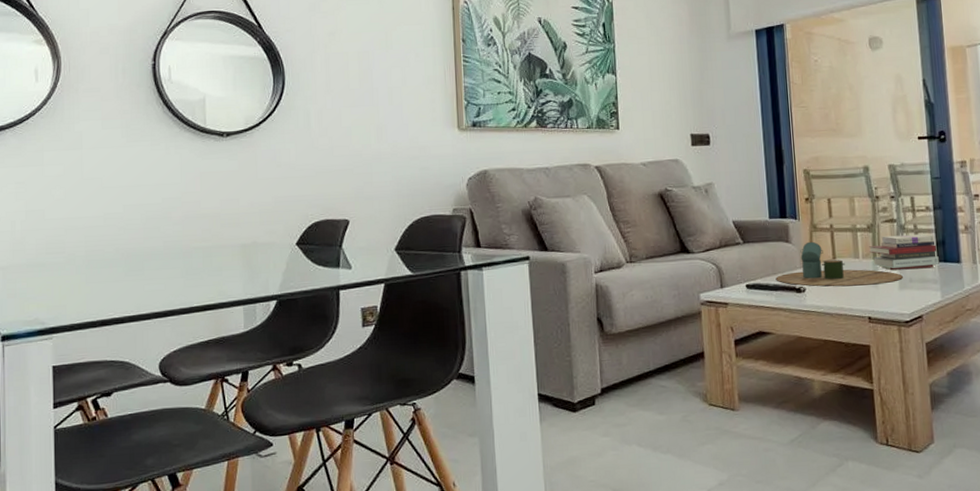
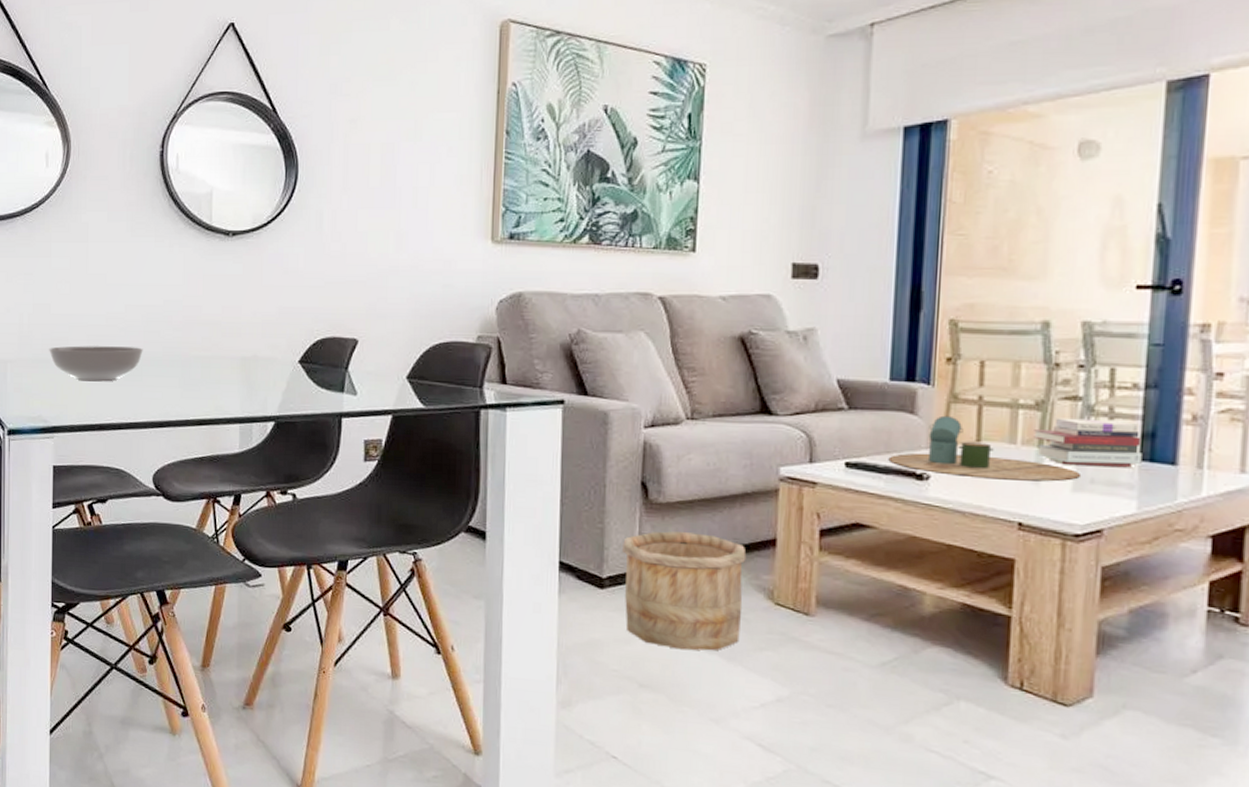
bowl: none [43,243,144,281] -> present [48,346,143,382]
wooden bucket: none [588,354,686,455] -> present [623,531,747,651]

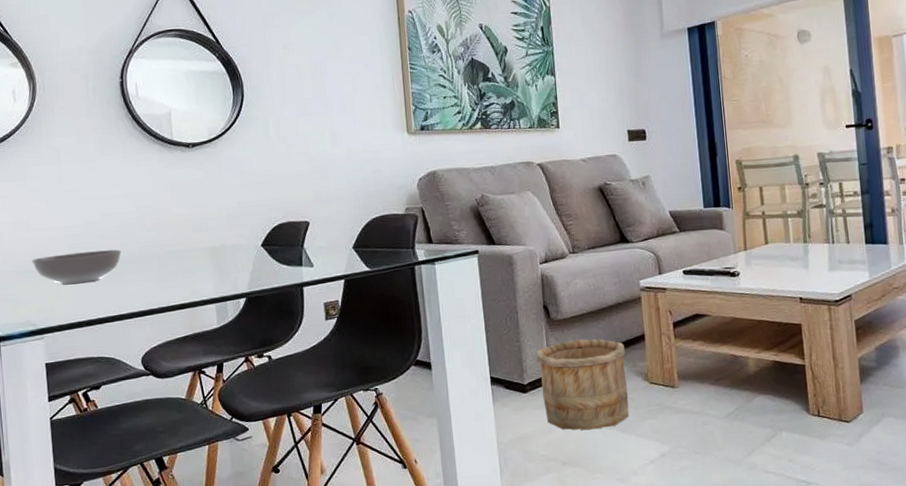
decorative tray: present [888,415,1080,481] -> none [711,228,832,270]
books: present [1033,418,1142,468] -> none [800,218,867,253]

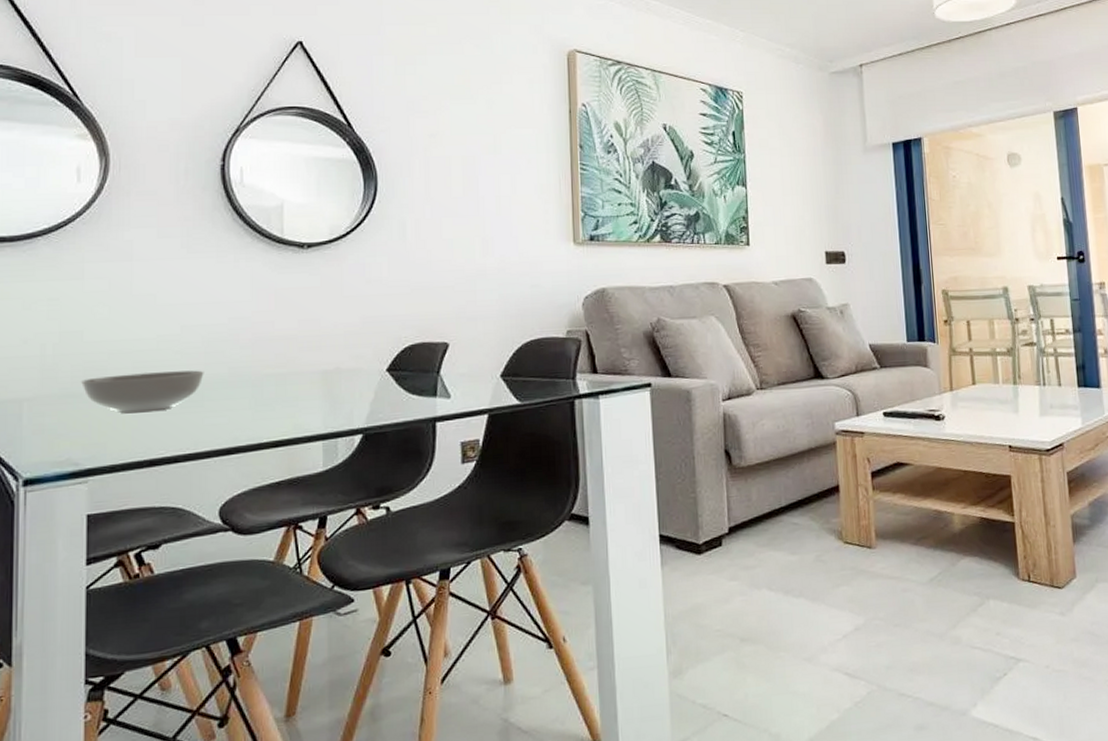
wooden bucket: present [536,338,629,431] -> none [714,489,820,600]

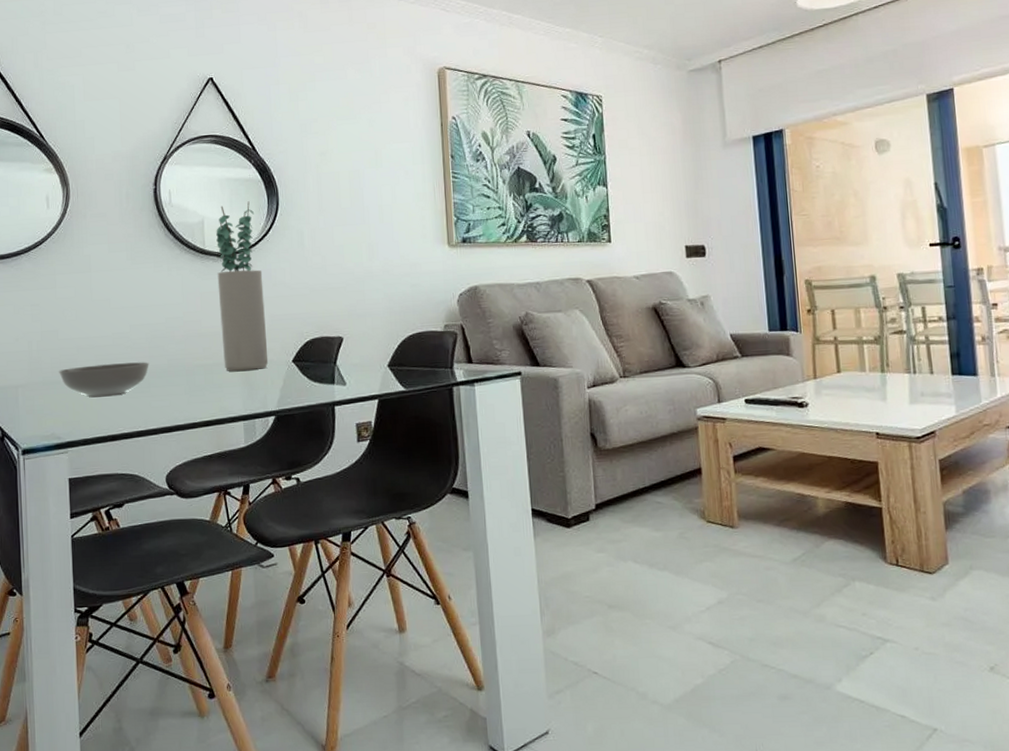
vase: none [297,185,357,382] -> present [216,201,269,371]

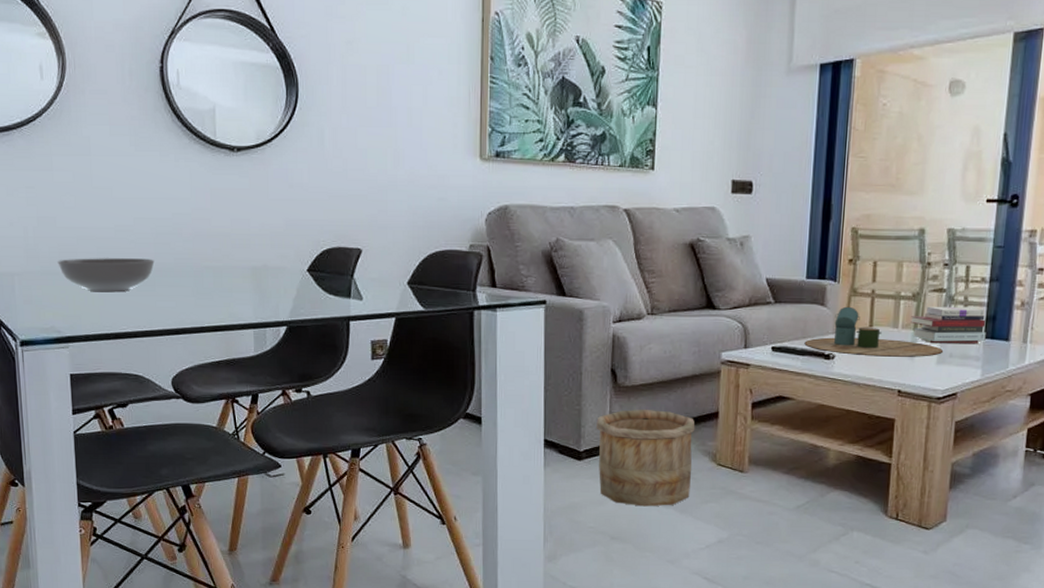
vase: present [216,201,269,371] -> none [228,90,282,276]
wooden bucket: none [581,470,683,571] -> present [596,409,695,507]
decorative tray: none [776,354,913,401] -> present [804,306,943,357]
books: none [876,345,954,383] -> present [910,306,986,344]

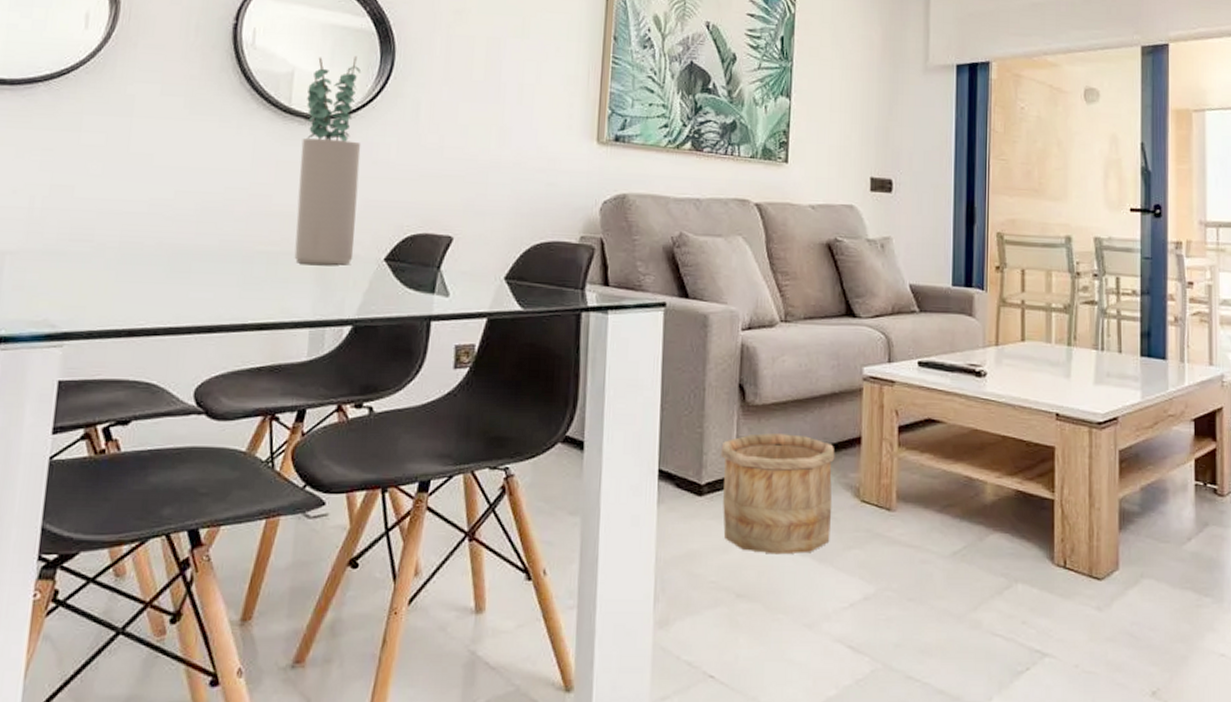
bowl: present [56,258,155,293] -> none [65,236,194,279]
vase: none [228,90,282,276] -> present [294,56,362,265]
decorative tray: present [804,306,943,357] -> none [953,317,1099,376]
books: present [910,306,986,344] -> none [1064,319,1142,363]

